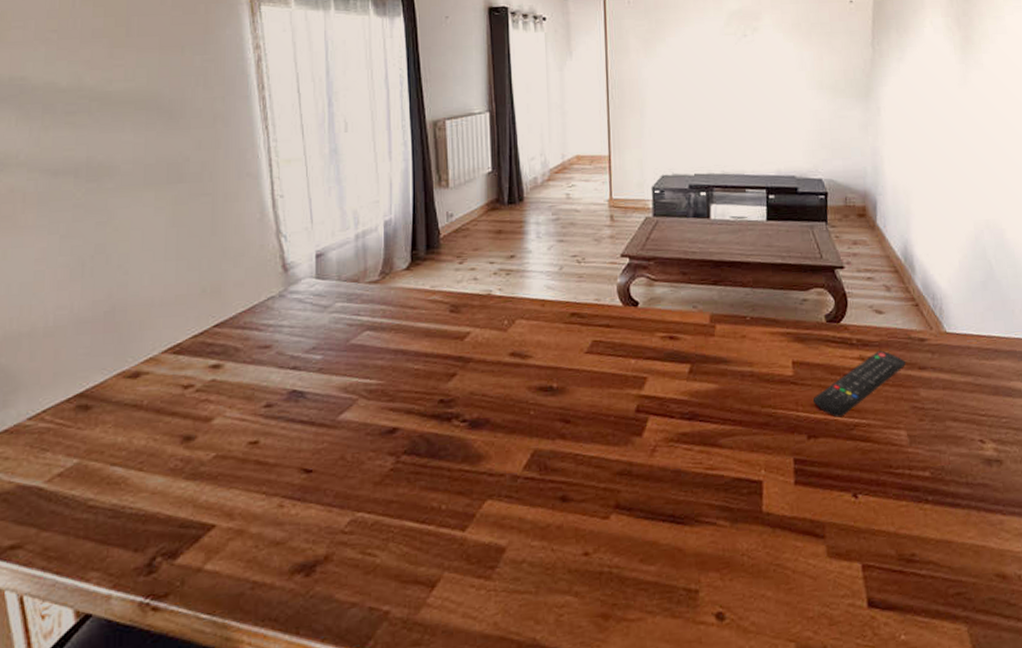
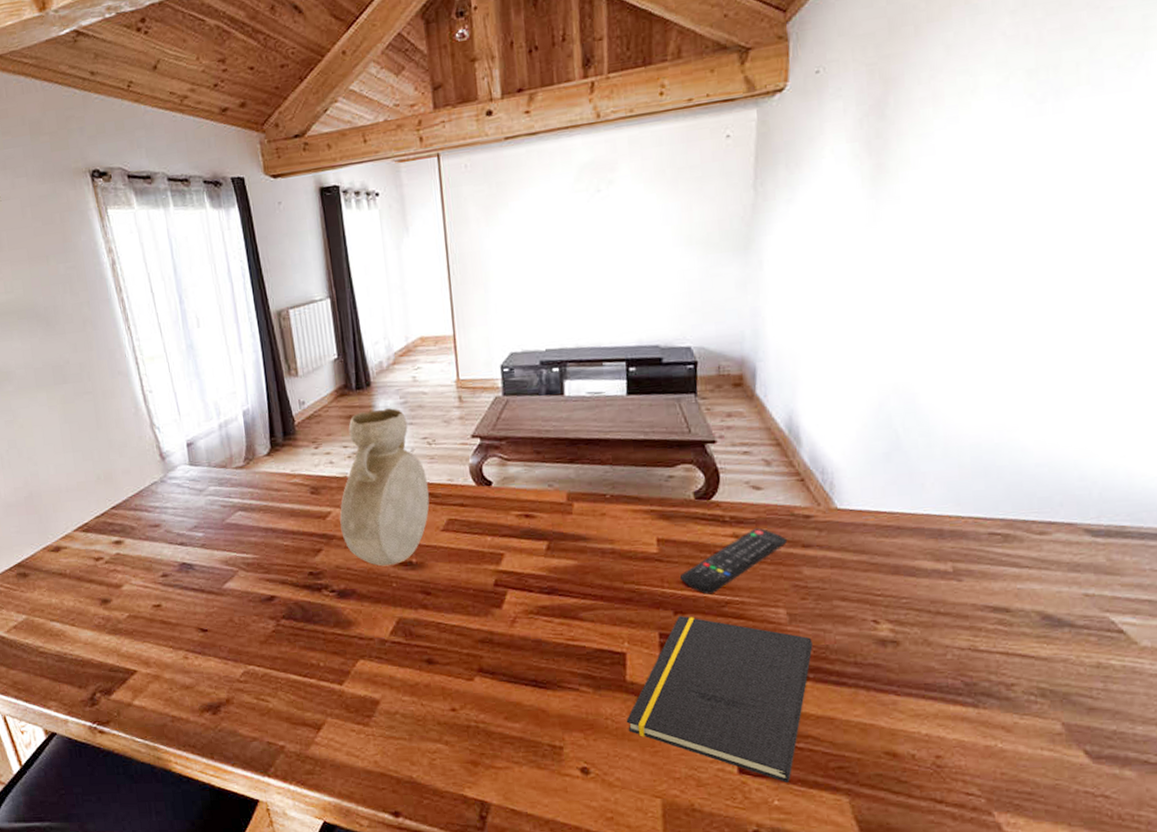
vase: none [479,224,576,392] -> present [339,408,430,567]
notepad: none [761,439,931,615] -> present [626,615,813,784]

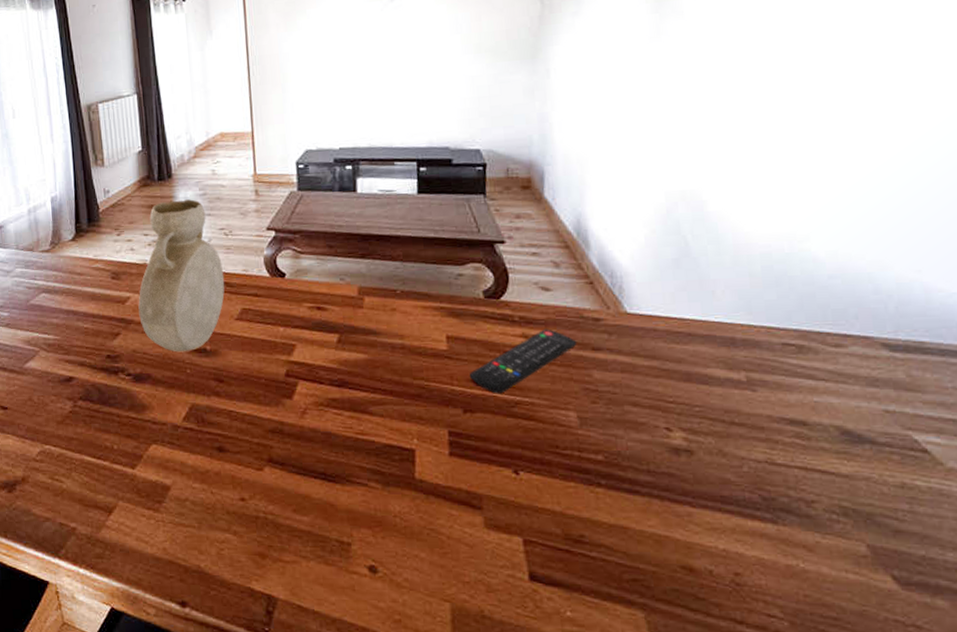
notepad: present [626,615,813,784] -> none [414,413,605,594]

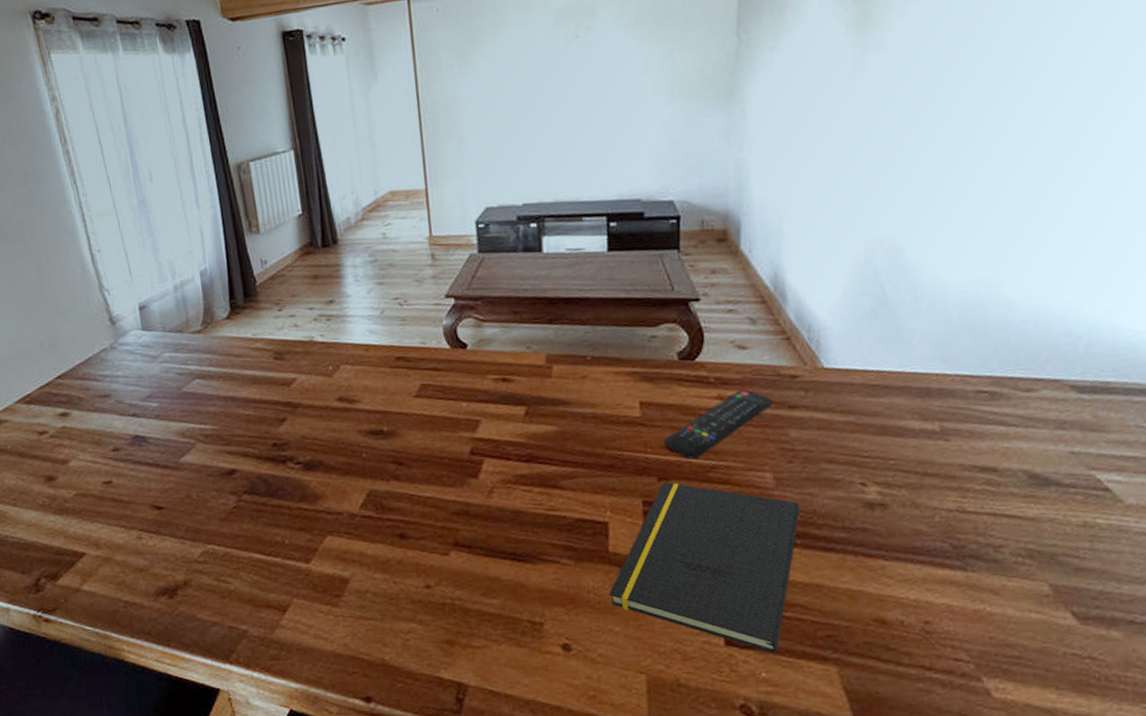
vase: present [138,199,225,353] -> none [305,267,401,436]
notepad: none [414,413,605,594] -> present [608,481,800,655]

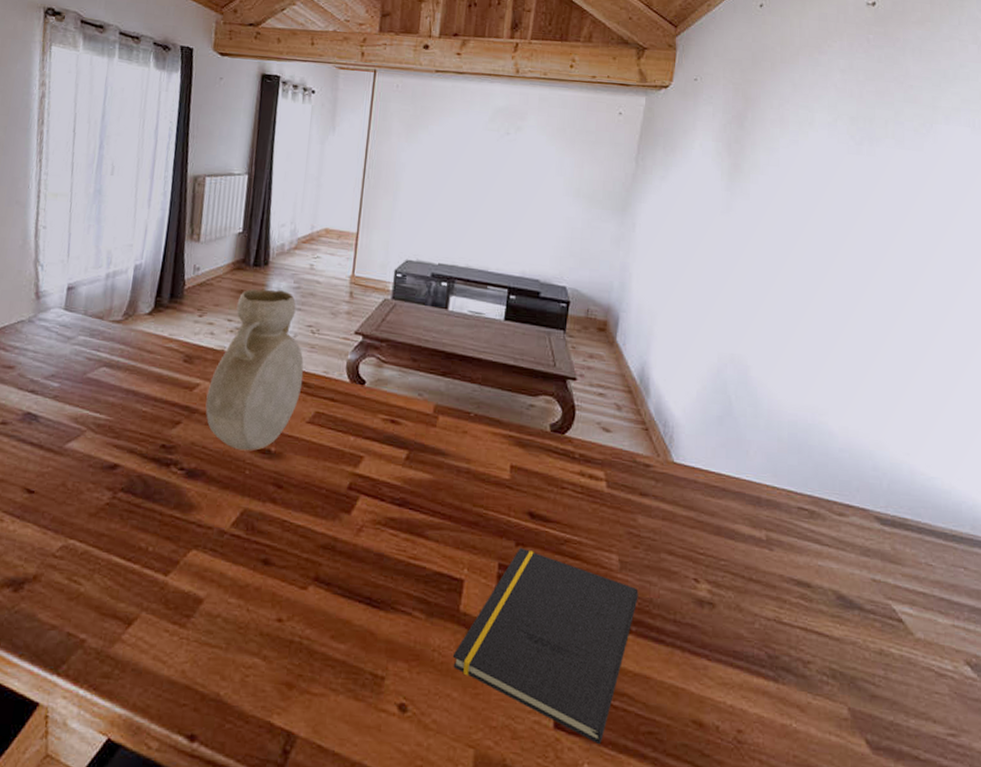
vase: none [305,267,401,436] -> present [205,289,304,451]
remote control: present [664,389,774,460] -> none [527,469,628,530]

